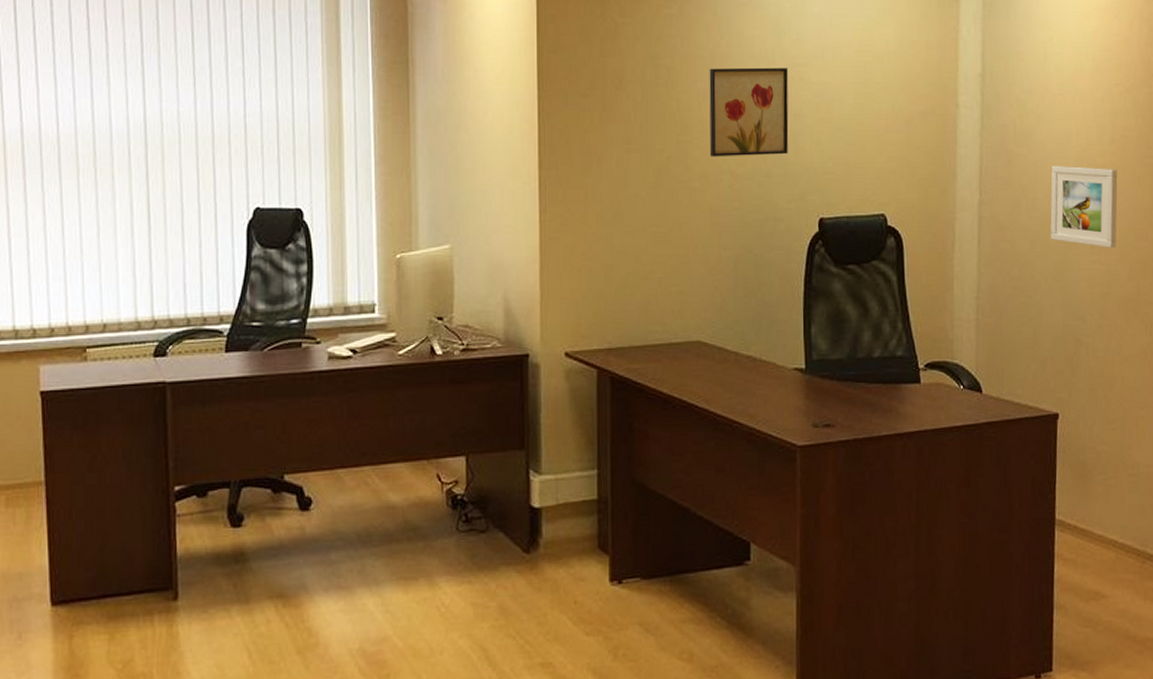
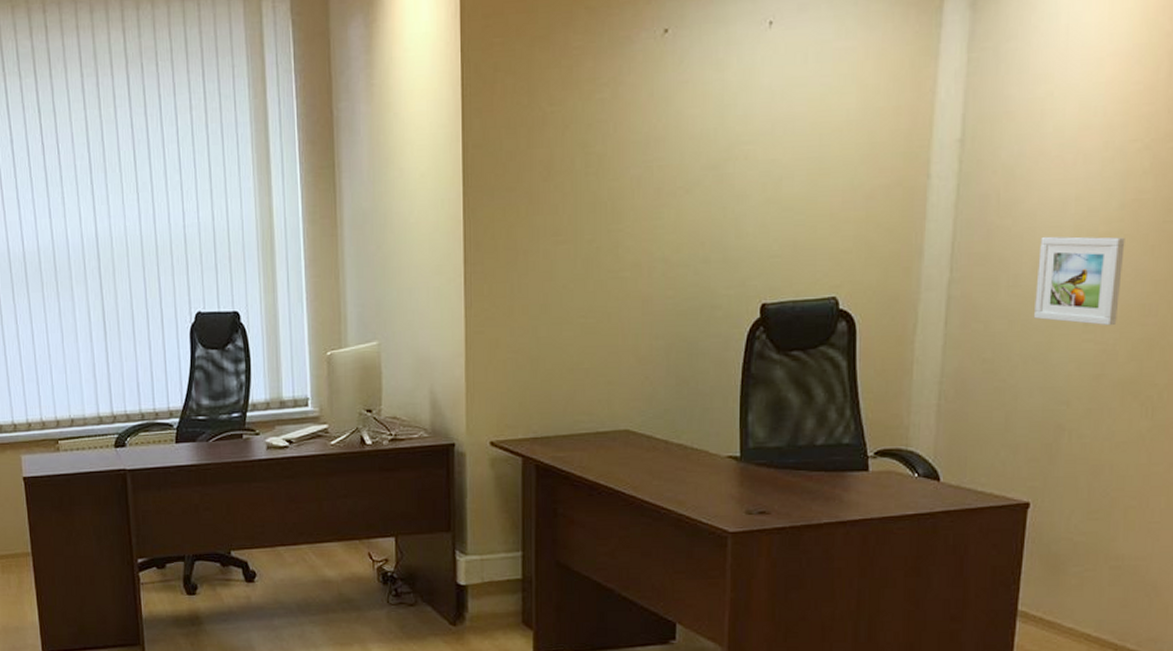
wall art: present [709,67,789,157] -> none [643,147,731,246]

